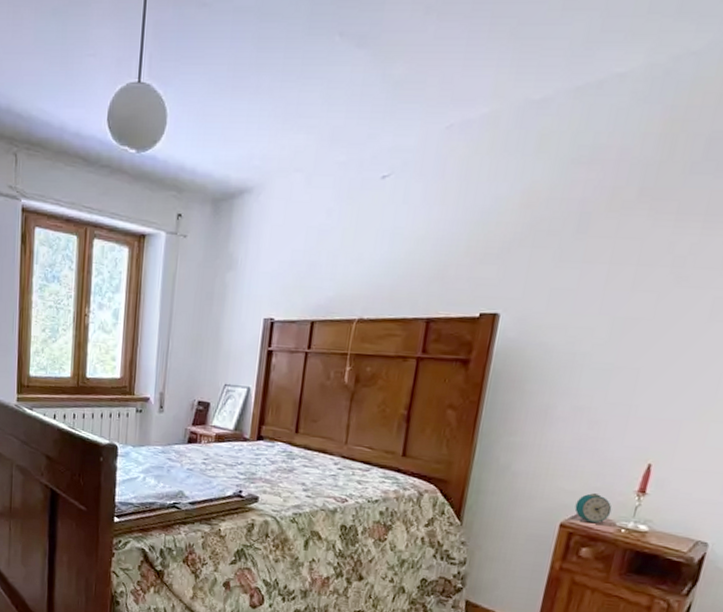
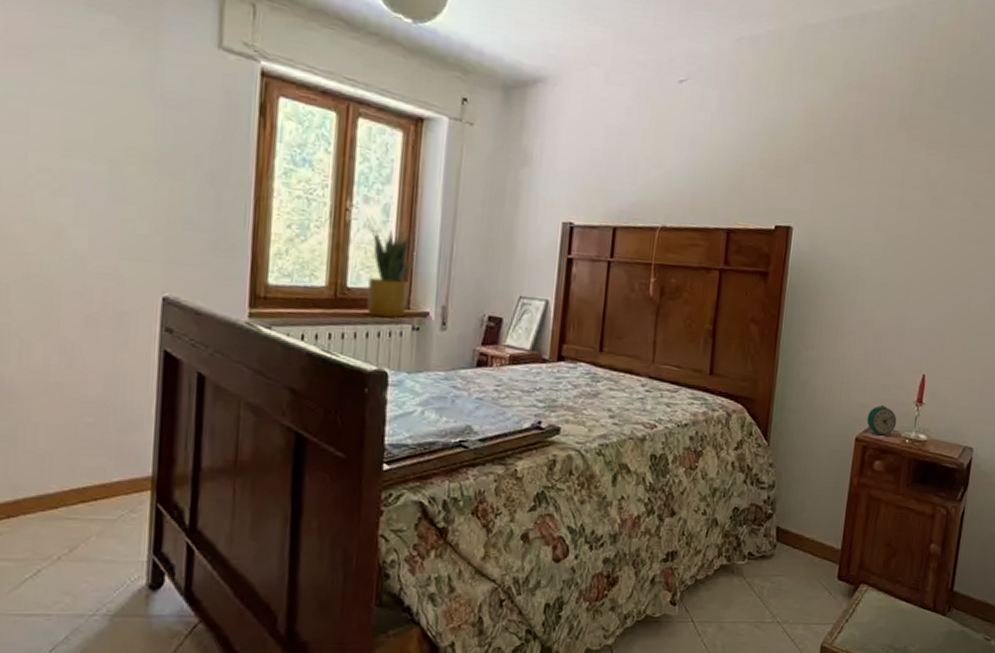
planter: none [101,331,138,402] -> present [367,230,414,318]

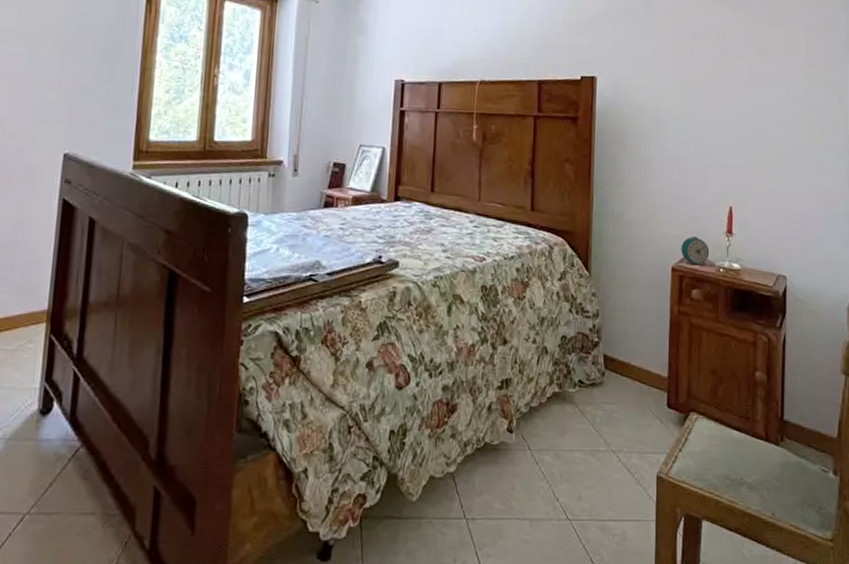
planter: present [367,230,414,318] -> none [230,92,270,167]

